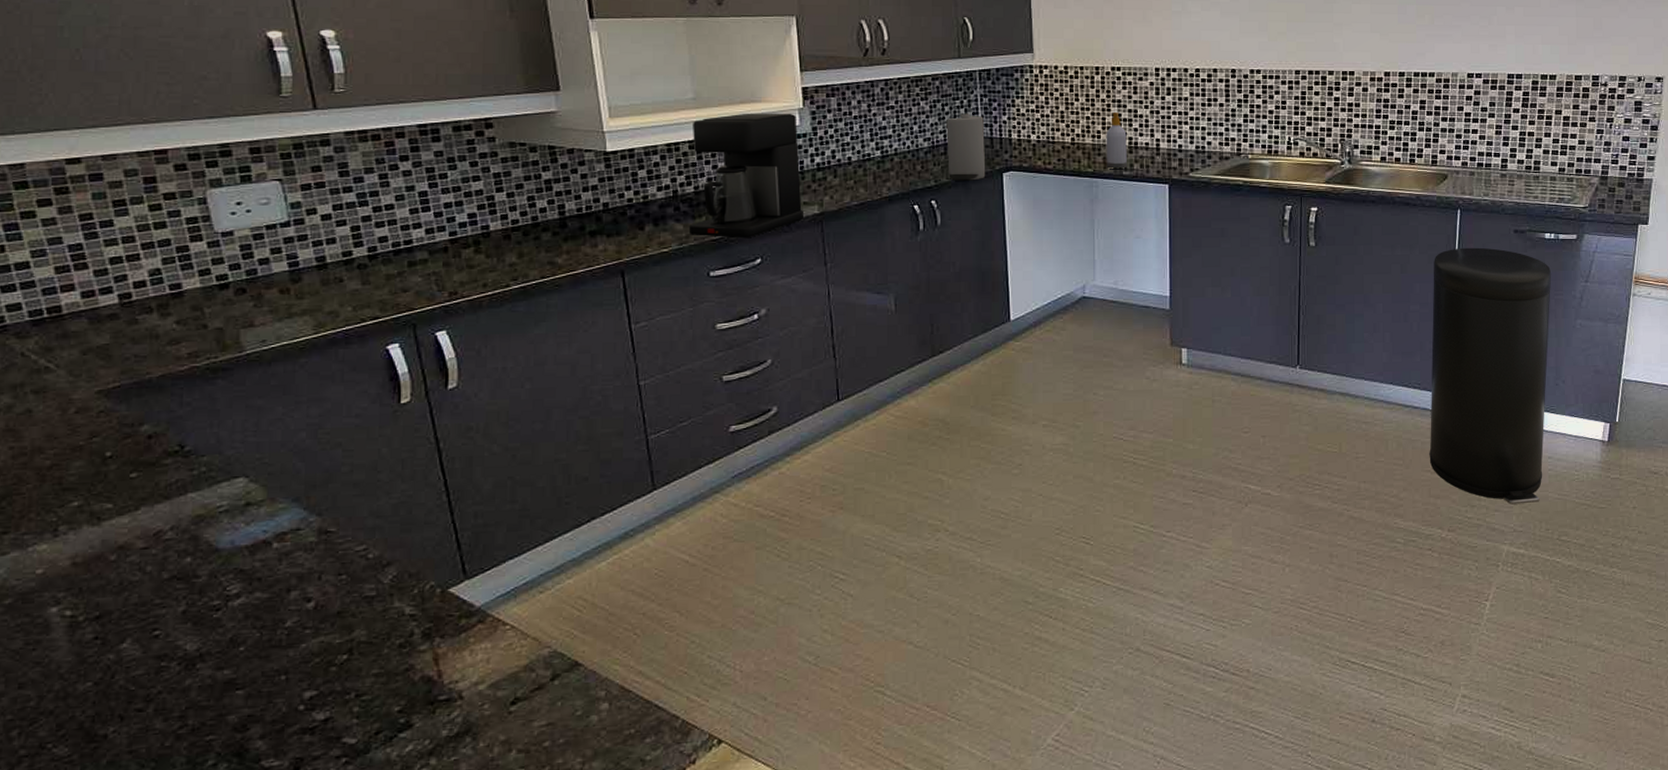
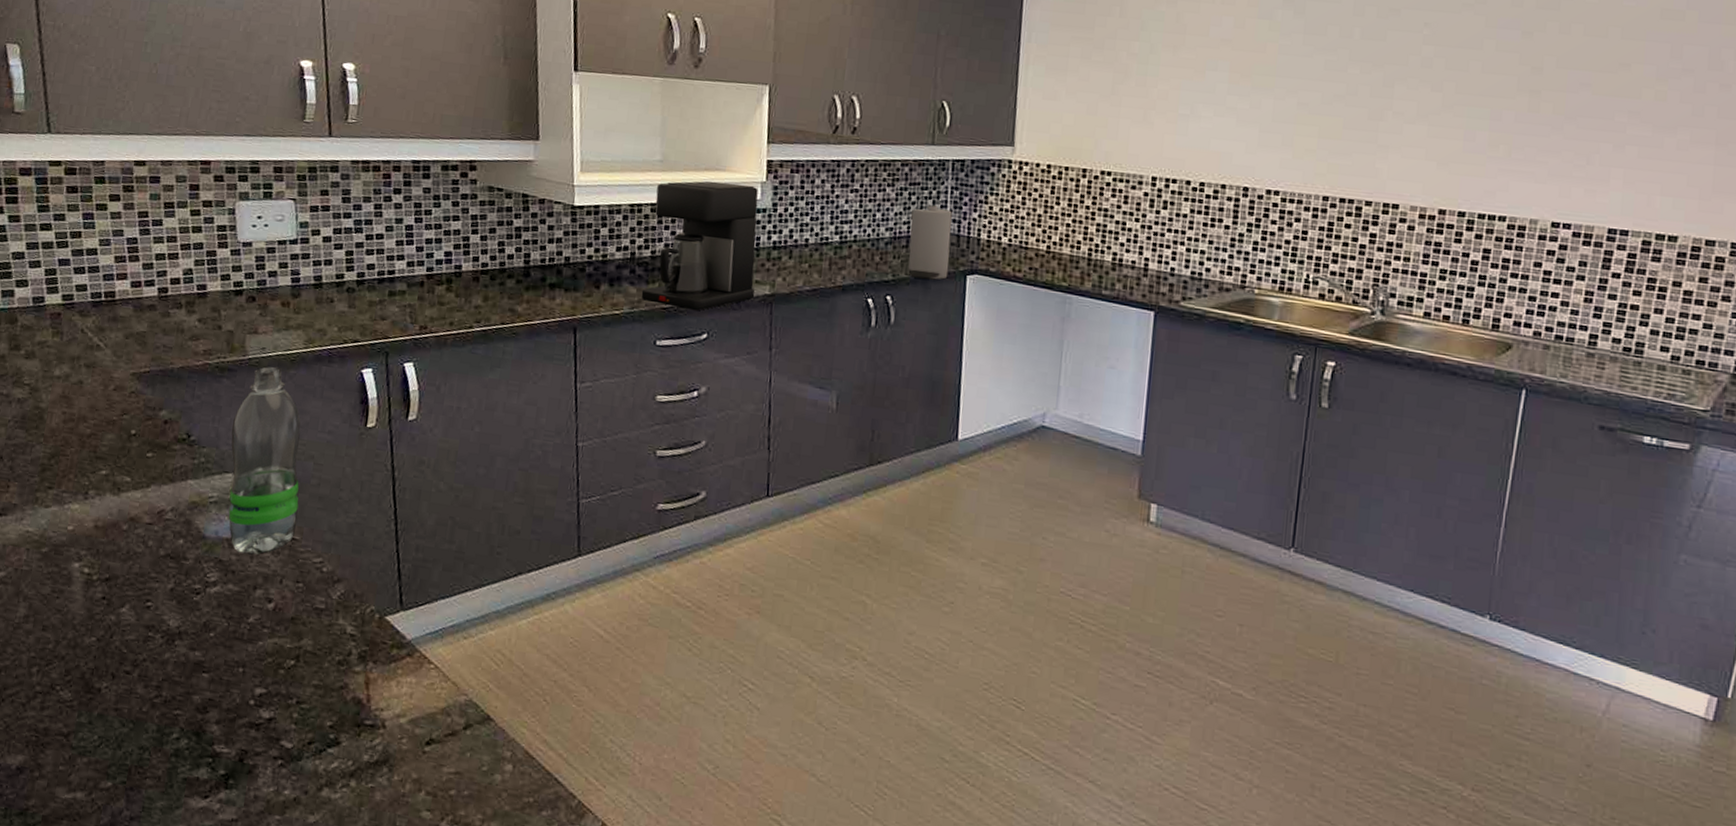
bottle: none [236,358,331,559] -> present [228,366,301,555]
soap bottle: present [1106,113,1127,170] -> none [1084,222,1111,288]
pedal bin: present [1429,247,1552,505] -> none [1454,437,1649,780]

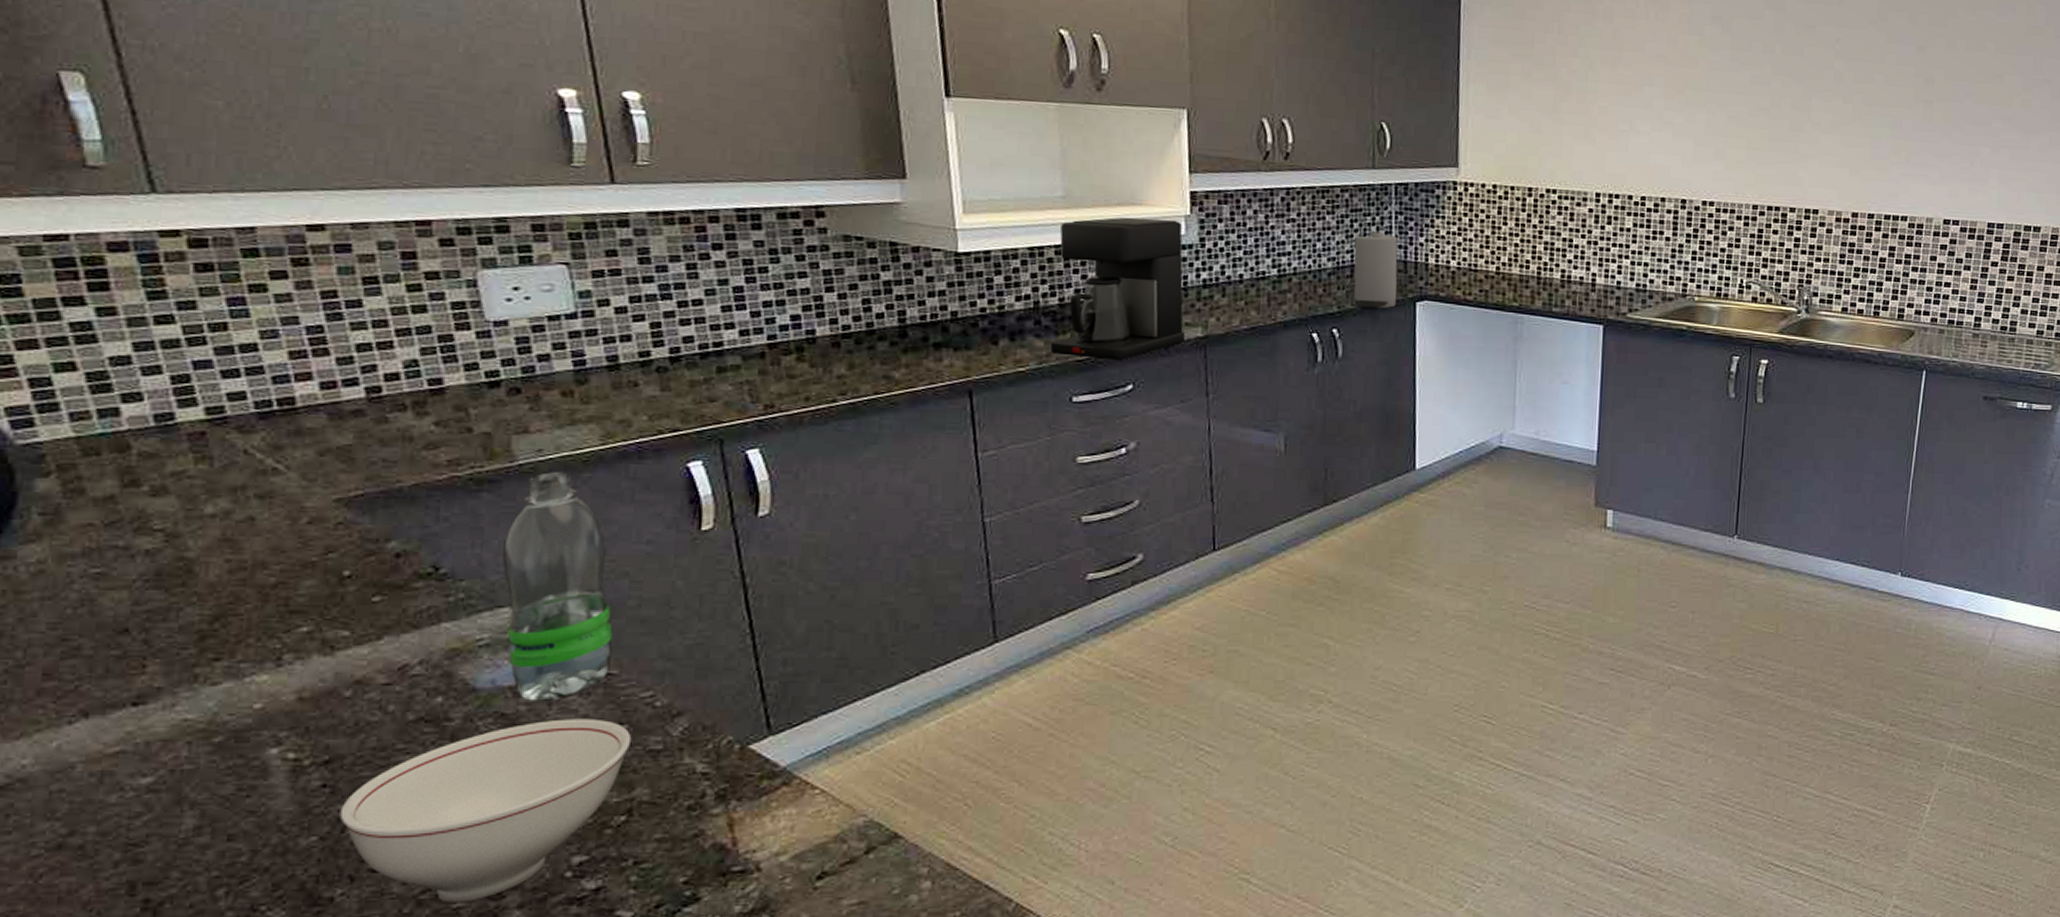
bowl: none [111,570,305,711] -> present [340,718,632,903]

